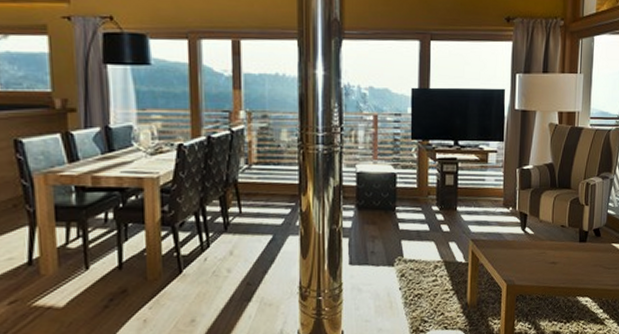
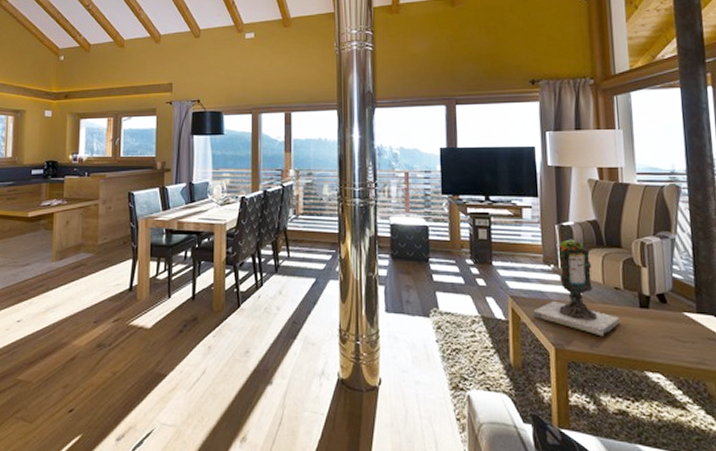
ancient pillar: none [490,175,563,270] -> present [533,232,621,337]

